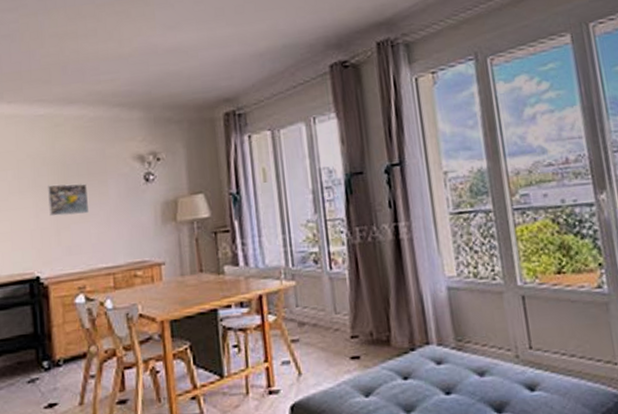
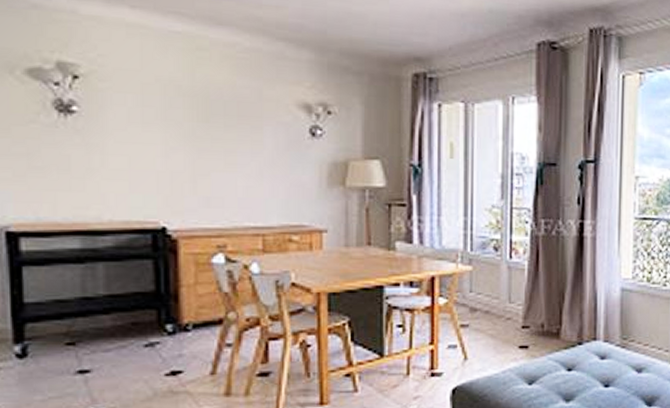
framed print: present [47,183,90,217] -> none [181,120,237,163]

